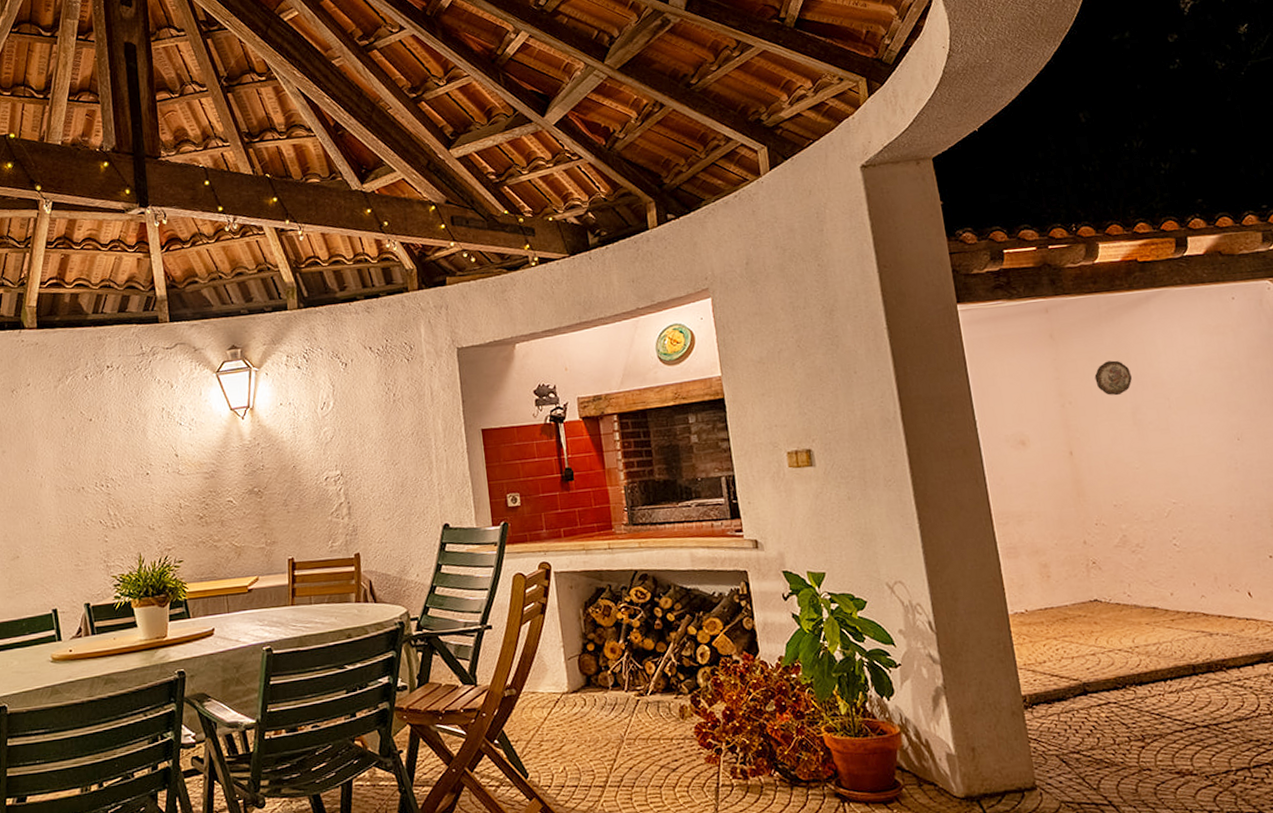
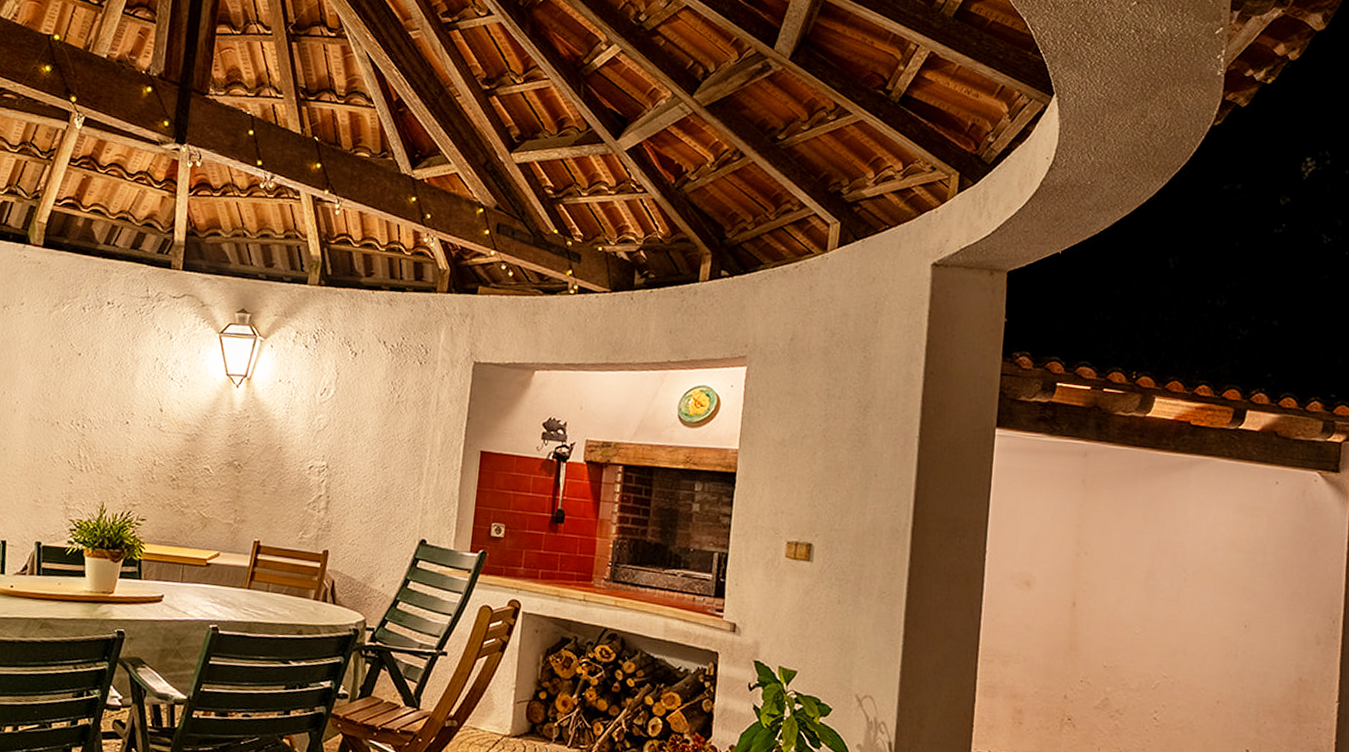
decorative plate: present [1094,360,1132,396] -> none [1116,519,1155,557]

